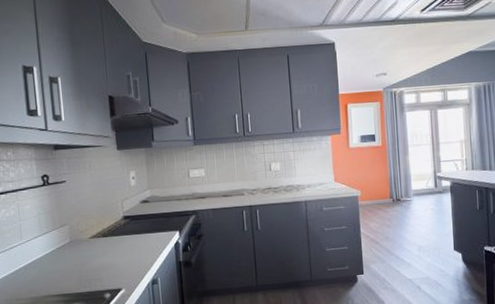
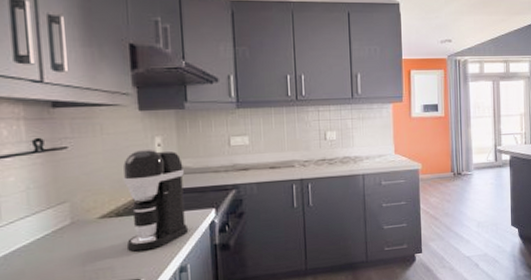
coffee maker: none [107,182,159,266] -> present [123,150,189,252]

